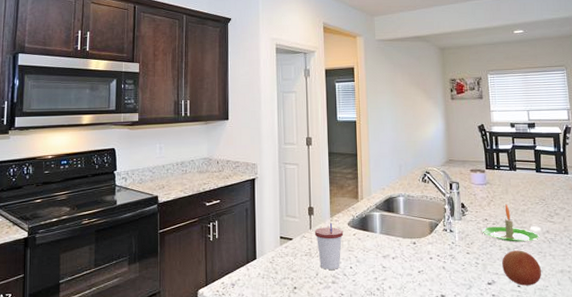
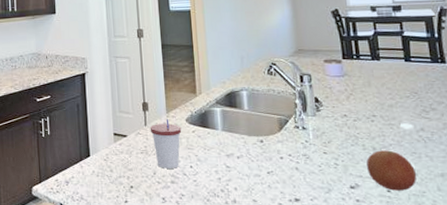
candle: present [482,204,540,242] -> none [340,98,413,141]

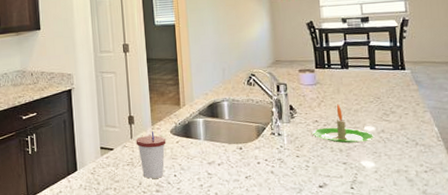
candle: none [340,98,413,141] -> present [312,104,374,144]
fruit: present [366,150,417,191] -> none [334,151,377,188]

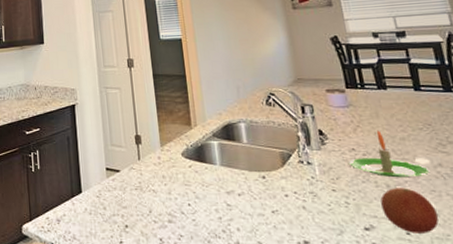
cup: present [135,131,166,179] -> none [143,153,178,206]
fruit: none [334,151,377,188] -> present [380,188,439,233]

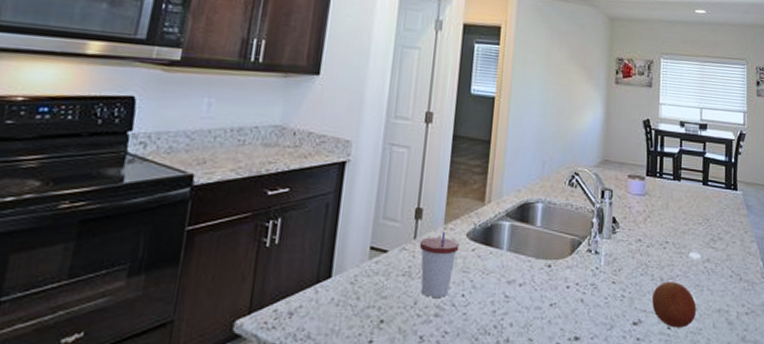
cup: none [143,153,178,206] -> present [419,232,460,297]
candle: present [349,130,430,178] -> none [633,222,699,272]

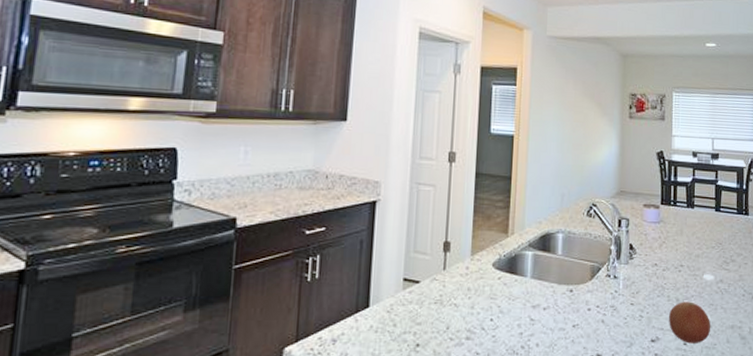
cup: present [419,232,460,297] -> none [449,262,486,322]

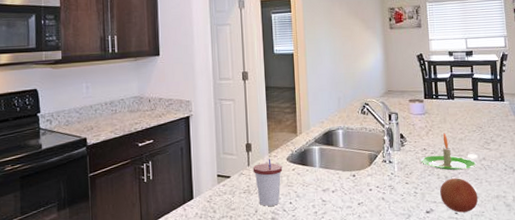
cup: none [449,262,486,322] -> present [252,158,283,206]
candle: none [650,247,713,292] -> present [420,133,477,171]

